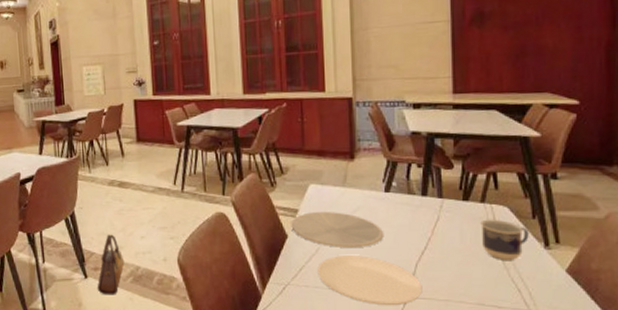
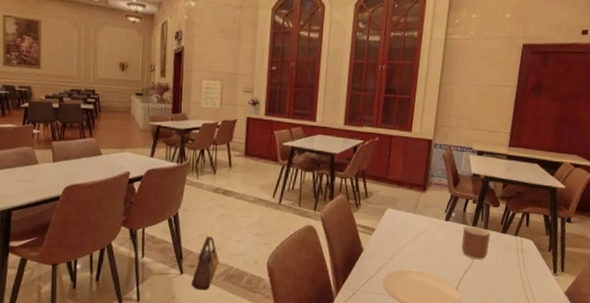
plate: present [291,212,383,247] -> none [367,232,439,264]
mug: none [409,196,449,237] -> present [461,226,491,260]
cup: present [480,219,529,262] -> none [510,249,545,283]

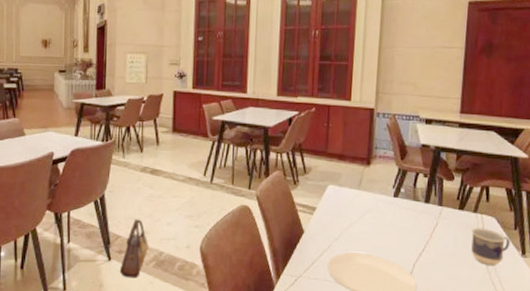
mug: present [461,226,491,260] -> none [414,203,447,241]
cup: none [510,249,545,283] -> present [471,227,510,266]

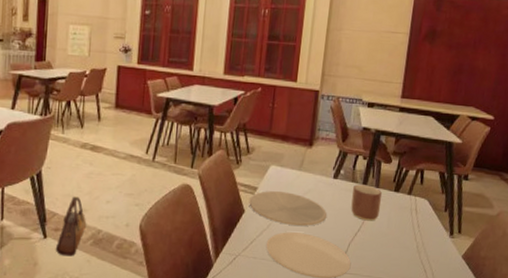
plate: none [308,211,388,246] -> present [249,191,327,226]
mug: none [414,203,447,241] -> present [351,184,383,221]
cup: present [471,227,510,266] -> none [403,209,440,246]

